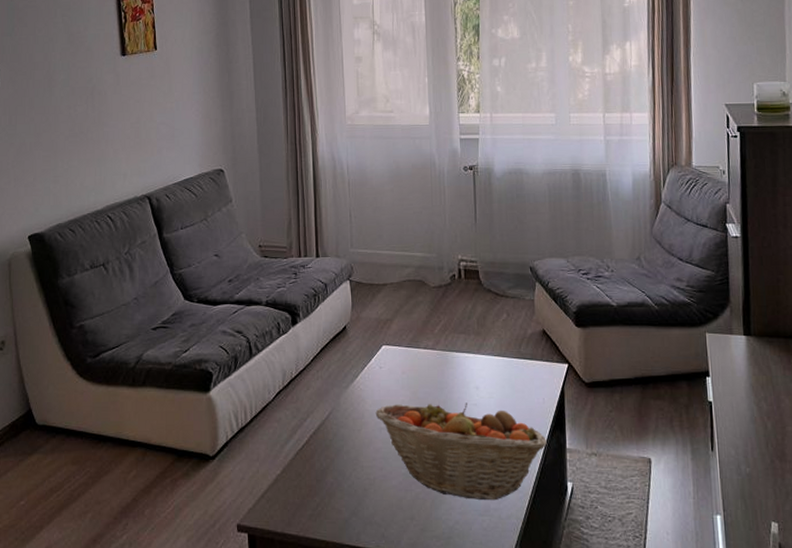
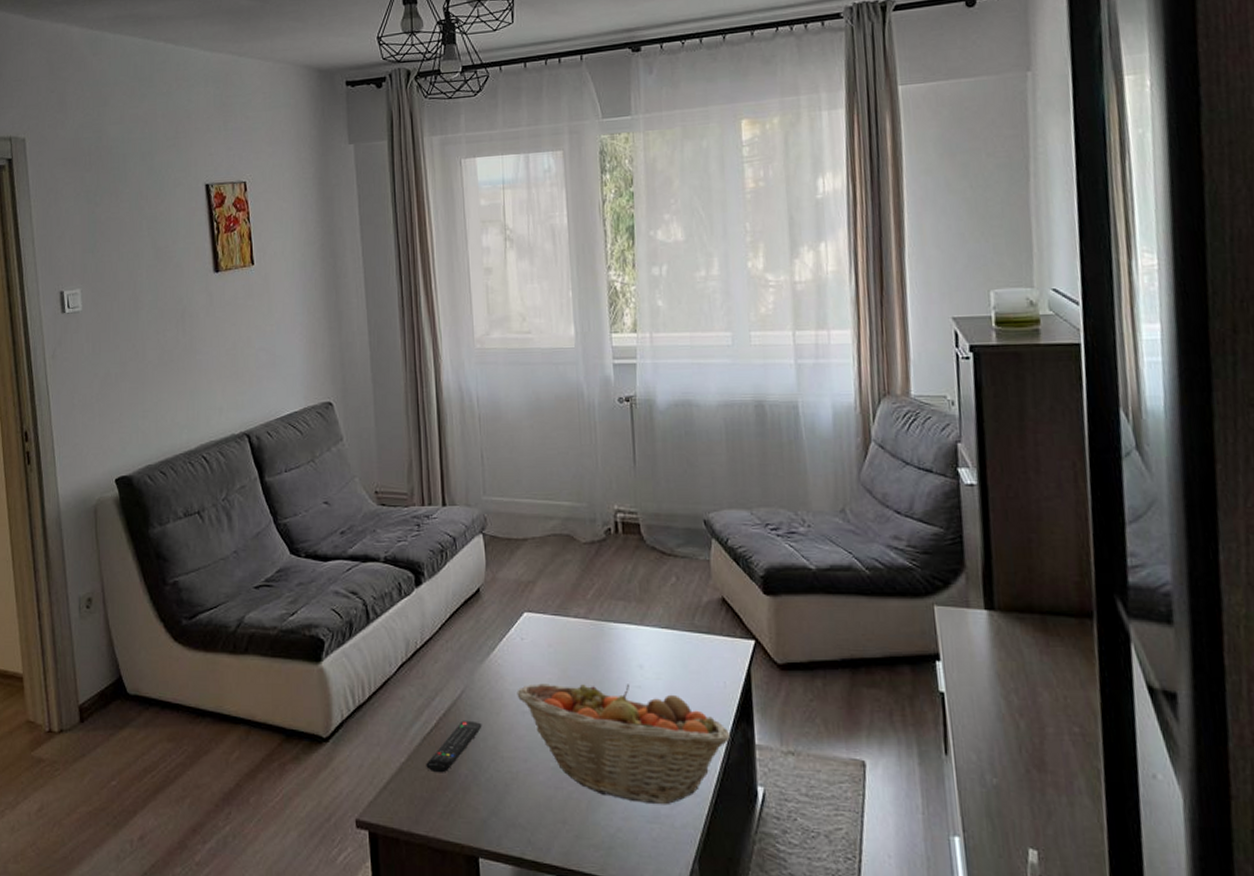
remote control: none [298,437,346,482] -> present [426,720,482,773]

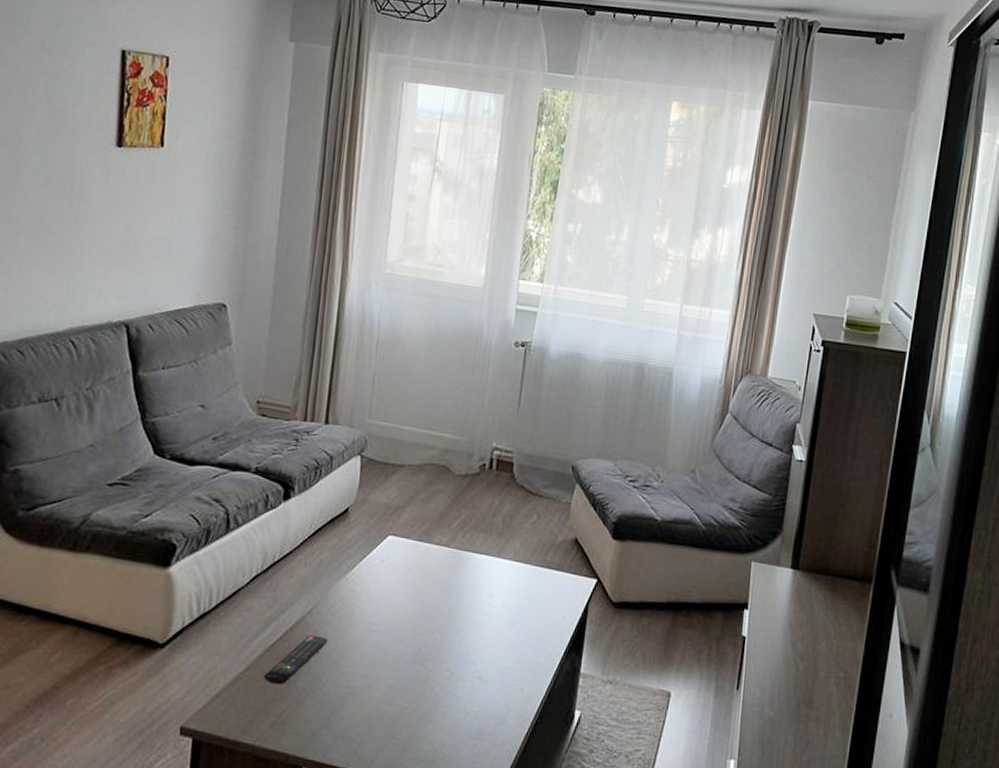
fruit basket: present [517,683,730,805] -> none [367,604,560,724]

